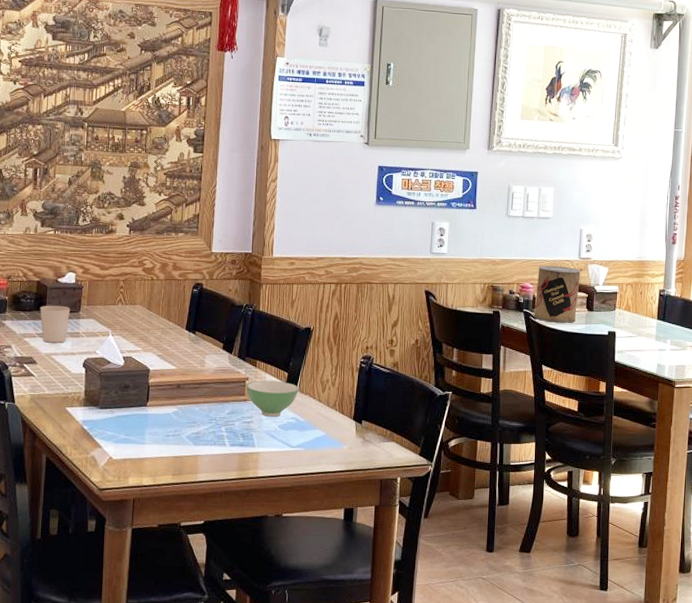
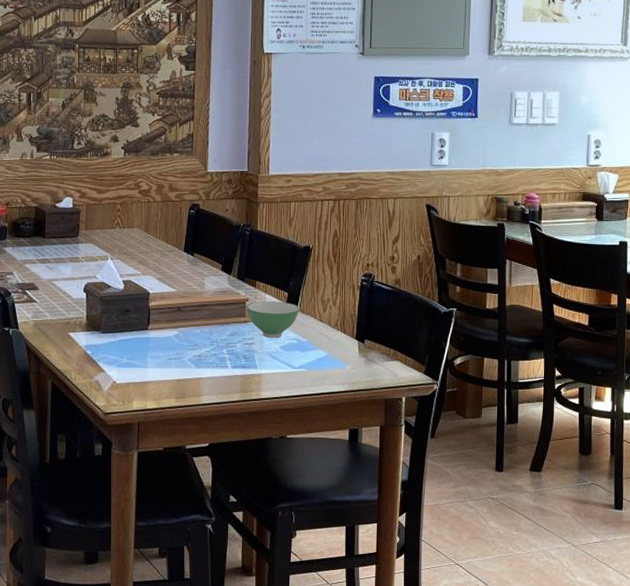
cup: present [40,305,71,343] -> none [39,230,69,269]
tin can: present [534,265,581,323] -> none [540,174,589,234]

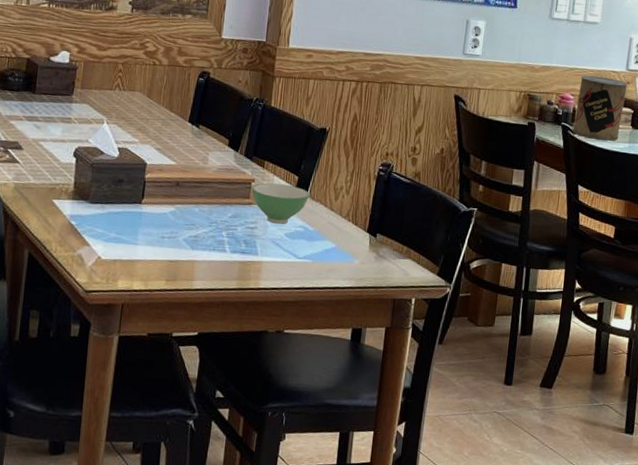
tin can: none [540,174,589,234] -> present [572,75,628,141]

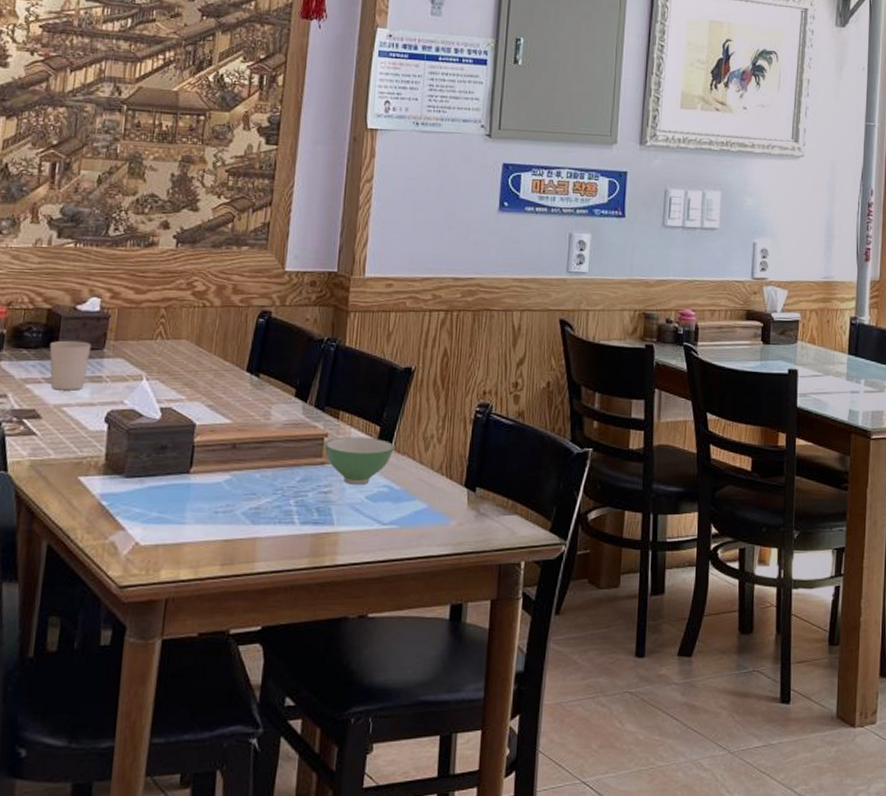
cup: none [28,85,63,129] -> present [49,340,92,391]
tin can: present [572,75,628,141] -> none [696,287,754,359]

